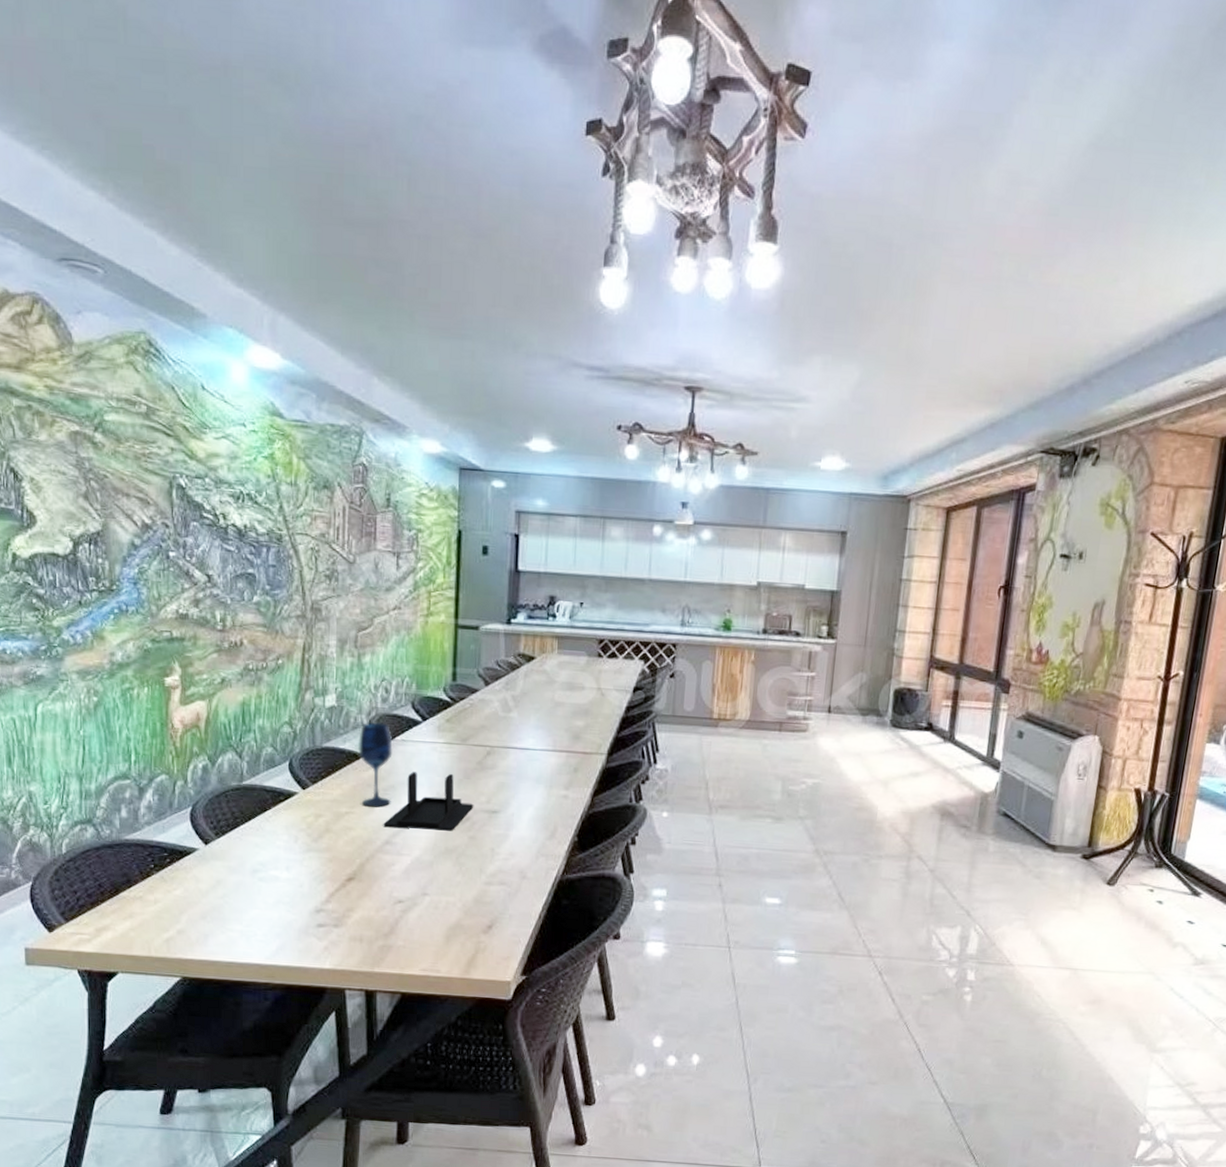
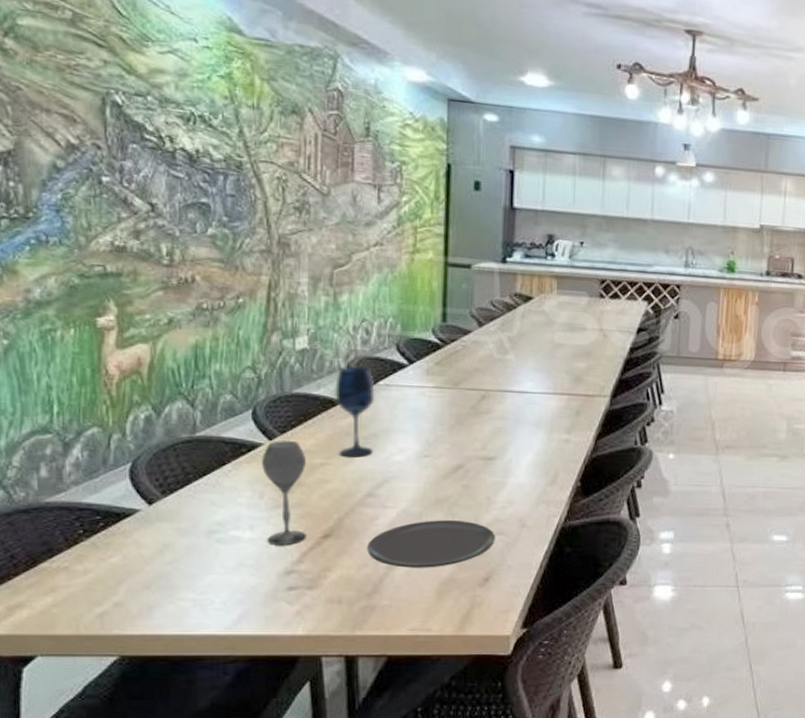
wineglass: none [297,790,333,886] -> present [262,441,306,545]
napkin holder: present [383,771,474,831] -> none [364,418,468,480]
plate: none [385,868,498,913] -> present [367,520,495,568]

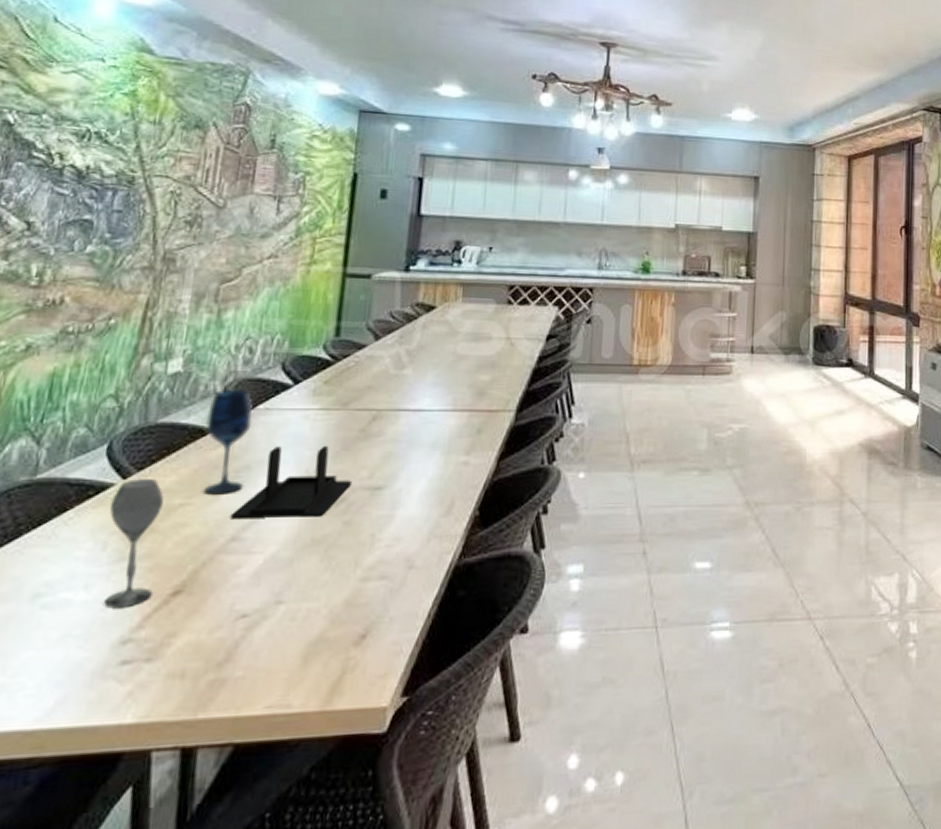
napkin holder: none [364,418,468,480] -> present [230,445,353,518]
plate: present [367,520,495,568] -> none [223,564,378,627]

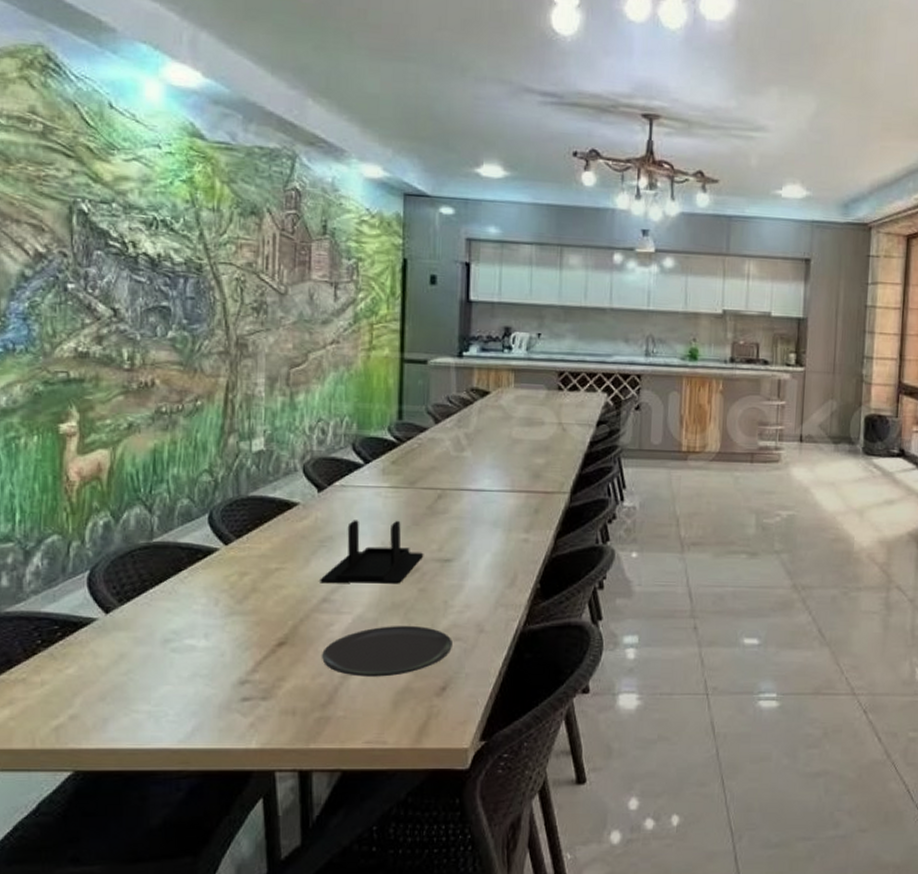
wineglass: present [104,479,164,607] -> none [218,545,261,653]
wineglass: present [204,389,253,493] -> none [291,467,331,560]
plate: none [223,564,378,627] -> present [322,626,452,677]

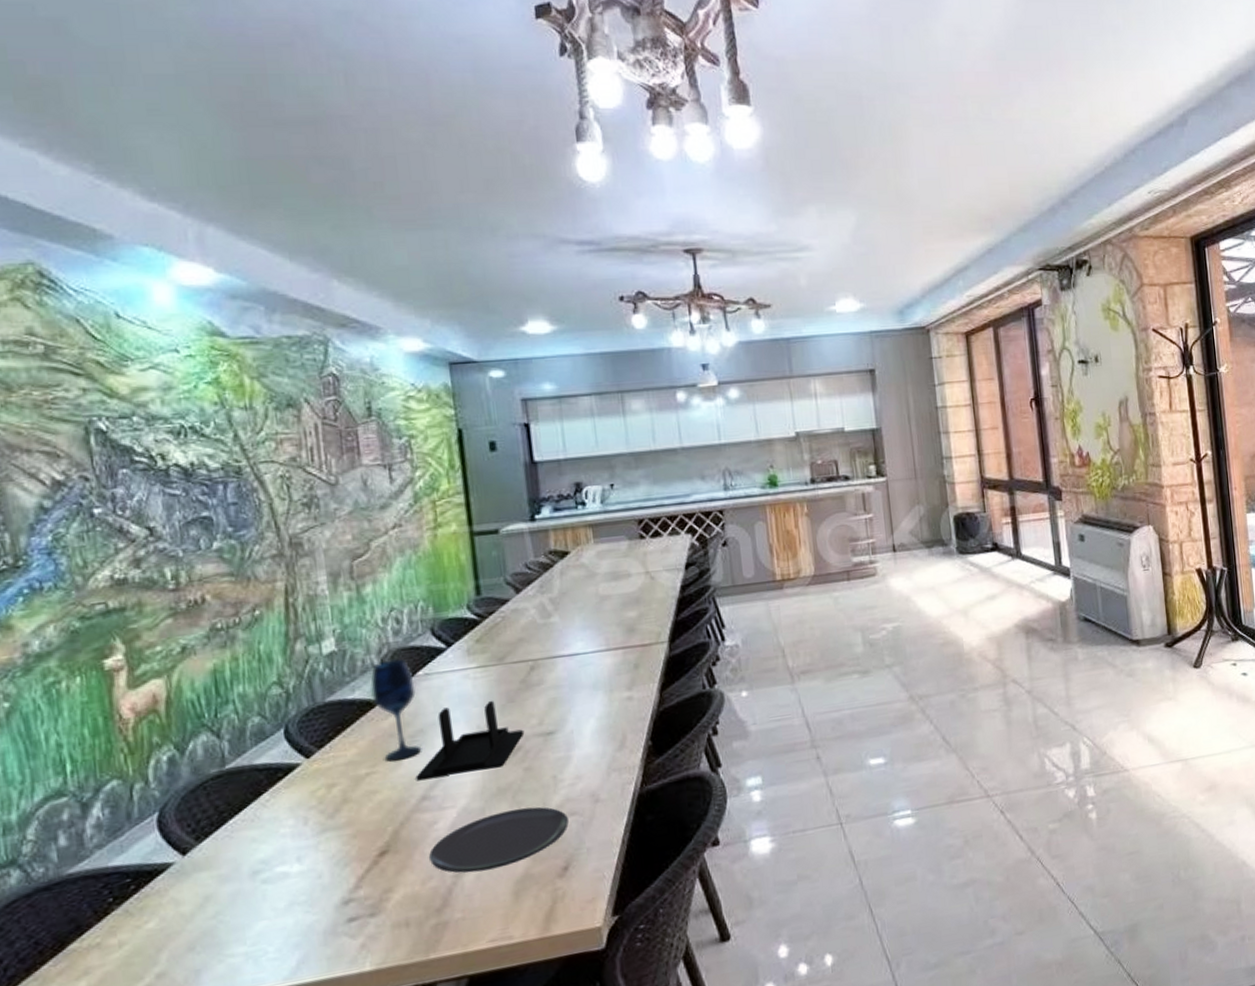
wineglass: none [291,467,331,560] -> present [370,658,422,760]

